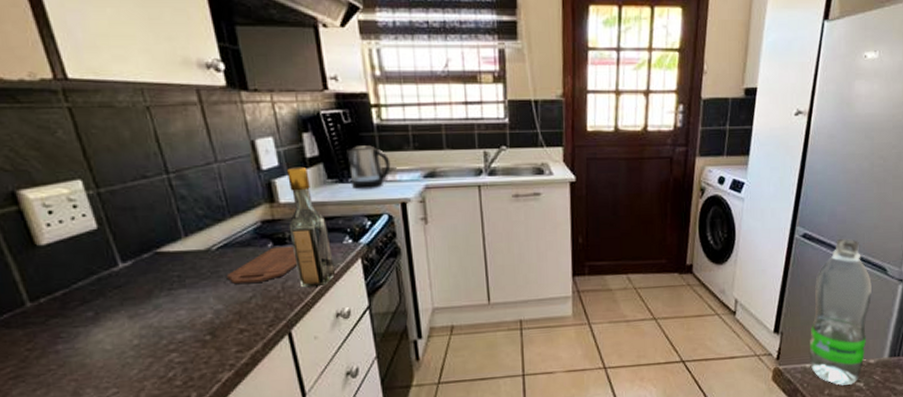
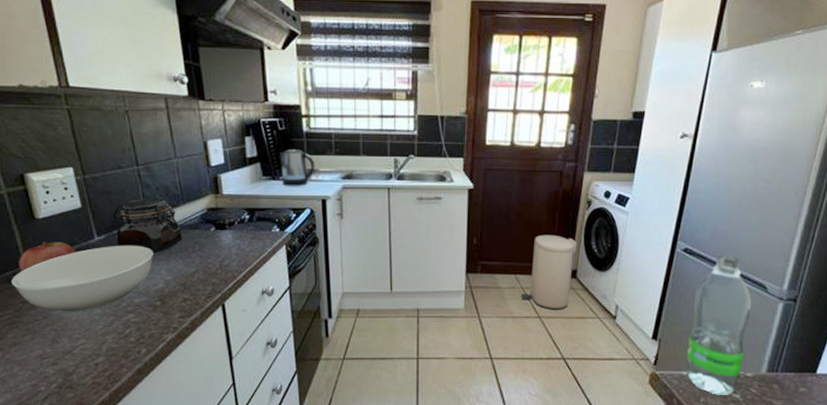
bowl: none [11,270,197,357] -> present [12,245,153,312]
fruit: none [18,272,95,313] -> present [19,242,76,272]
jar: none [141,211,233,279] -> present [113,198,182,253]
cutting board: present [226,246,298,284] -> none [176,231,234,261]
bottle: present [287,166,336,288] -> none [229,164,264,267]
pedal bin: none [633,227,691,310] -> present [520,234,577,310]

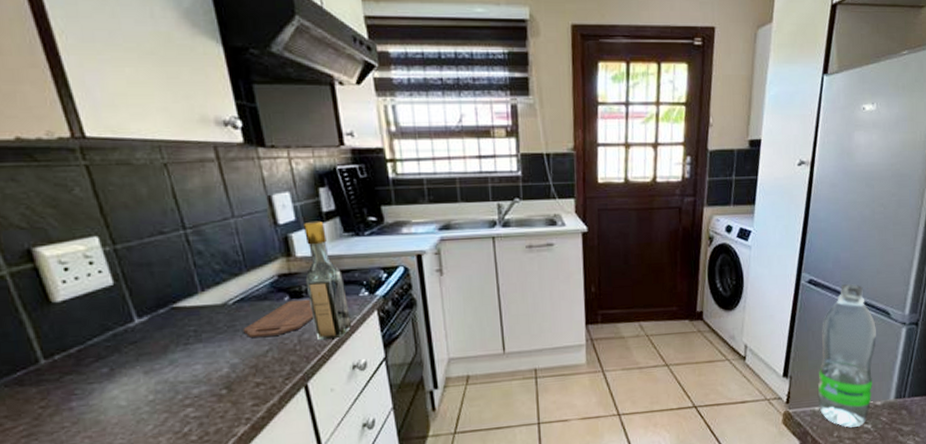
bowl: present [12,245,153,312] -> none [25,325,214,414]
fruit: present [19,242,76,272] -> none [33,328,110,370]
jar: present [113,198,182,253] -> none [157,266,249,333]
cutting board: none [176,231,234,261] -> present [243,299,314,338]
bottle: none [229,164,264,267] -> present [304,220,352,340]
kettle: present [280,149,315,187] -> none [363,199,406,243]
pedal bin: present [520,234,577,310] -> none [645,275,701,357]

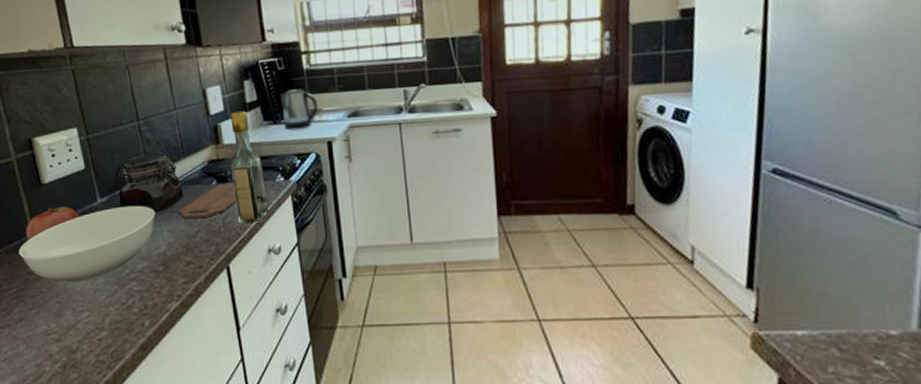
bowl: none [25,325,214,414] -> present [19,205,155,282]
fruit: none [33,328,110,370] -> present [26,206,79,241]
jar: none [157,266,249,333] -> present [115,153,184,213]
kettle: none [363,199,406,243] -> present [280,89,318,131]
bottle: present [817,284,876,428] -> none [796,174,882,362]

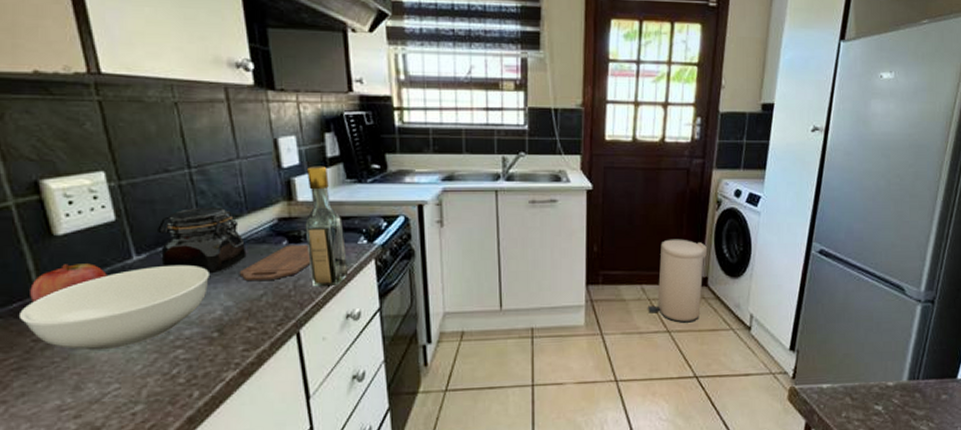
kettle: present [280,89,318,131] -> none [367,147,410,191]
pedal bin: none [566,163,631,256] -> present [647,239,707,323]

